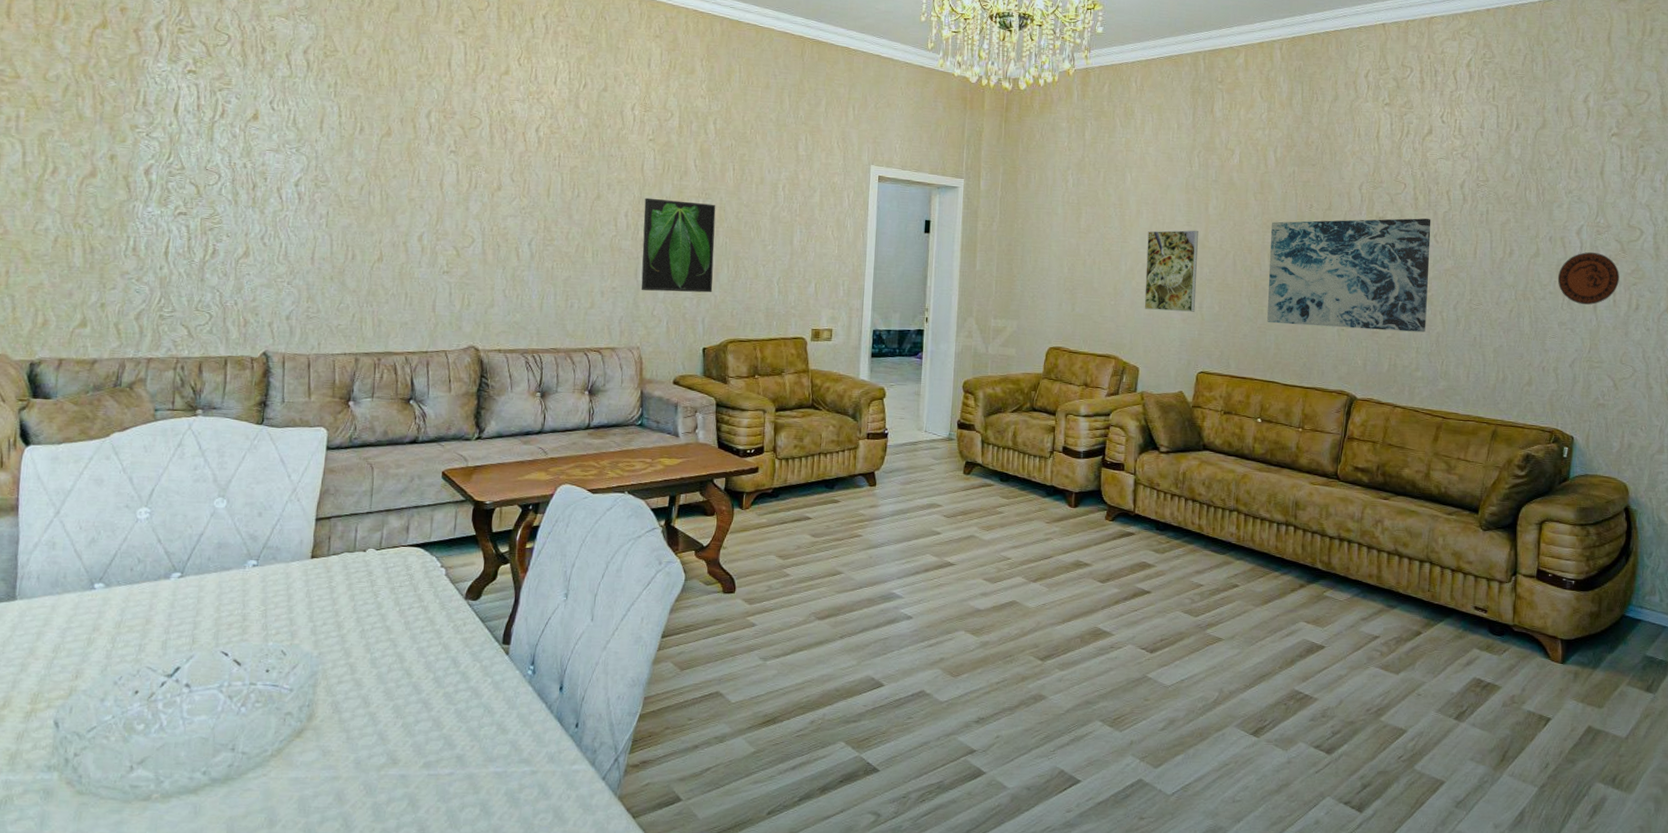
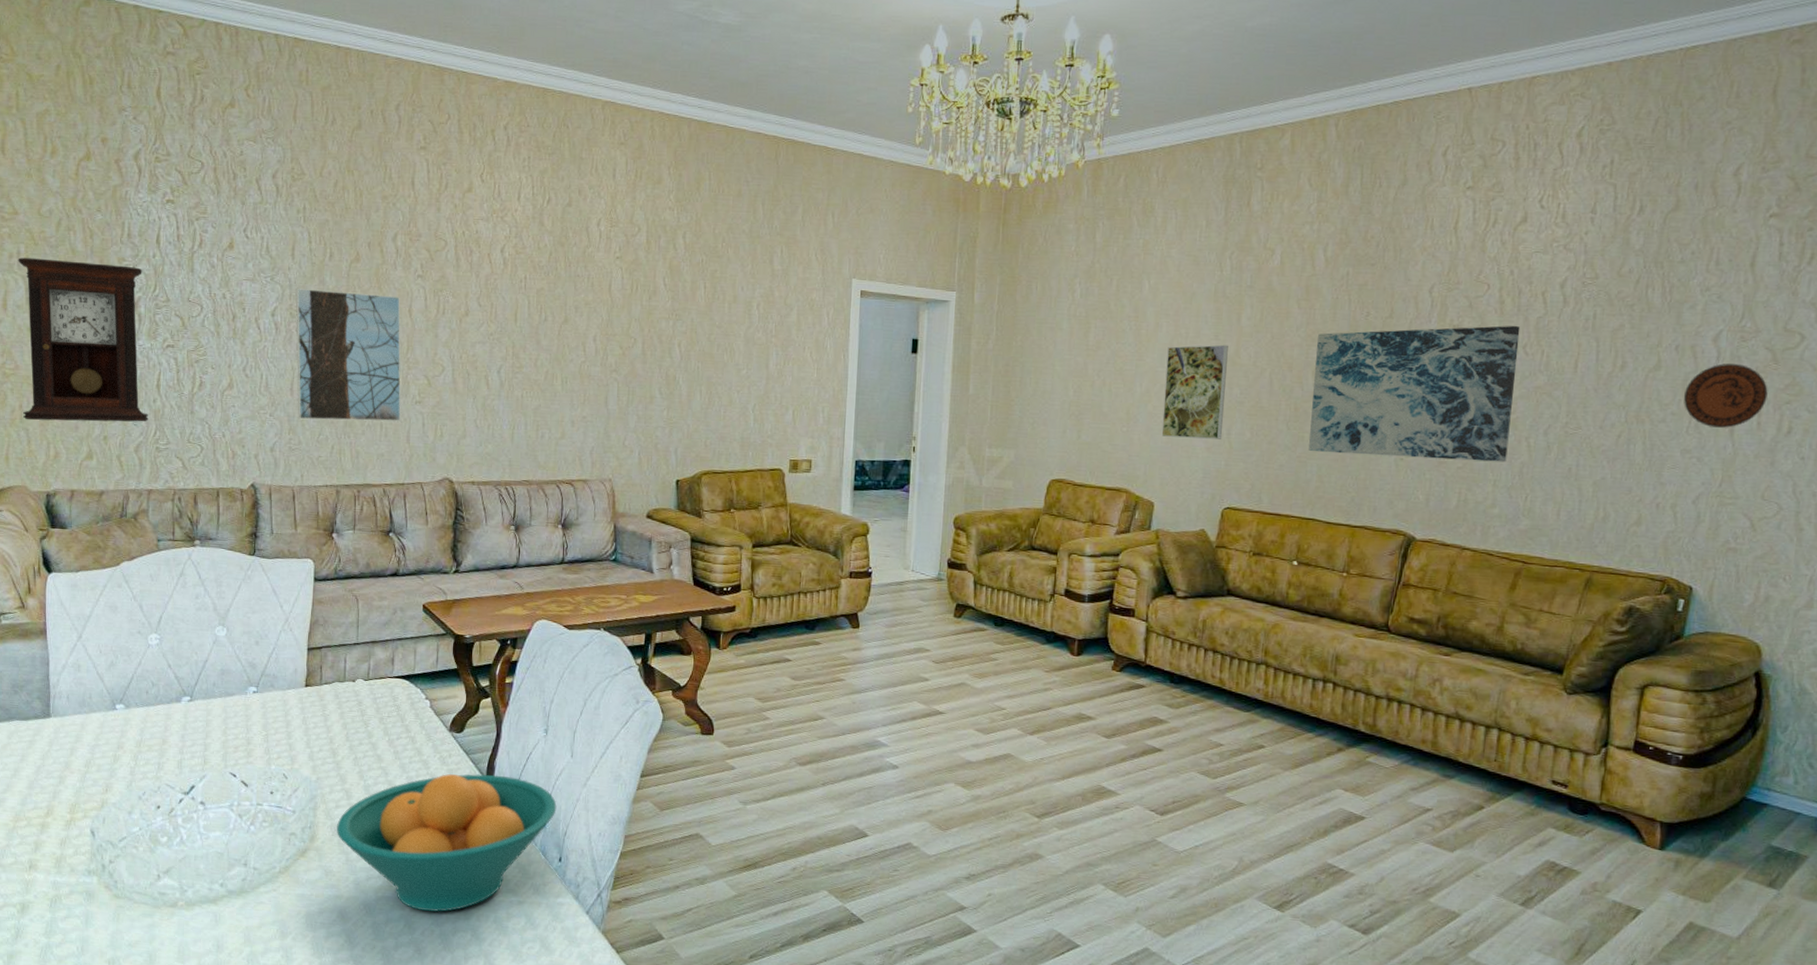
pendulum clock: none [9,121,157,290] -> present [18,257,148,422]
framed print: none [317,159,432,291] -> present [296,287,401,422]
fruit bowl: none [338,641,575,788] -> present [337,774,557,913]
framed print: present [641,197,716,293] -> none [611,320,687,422]

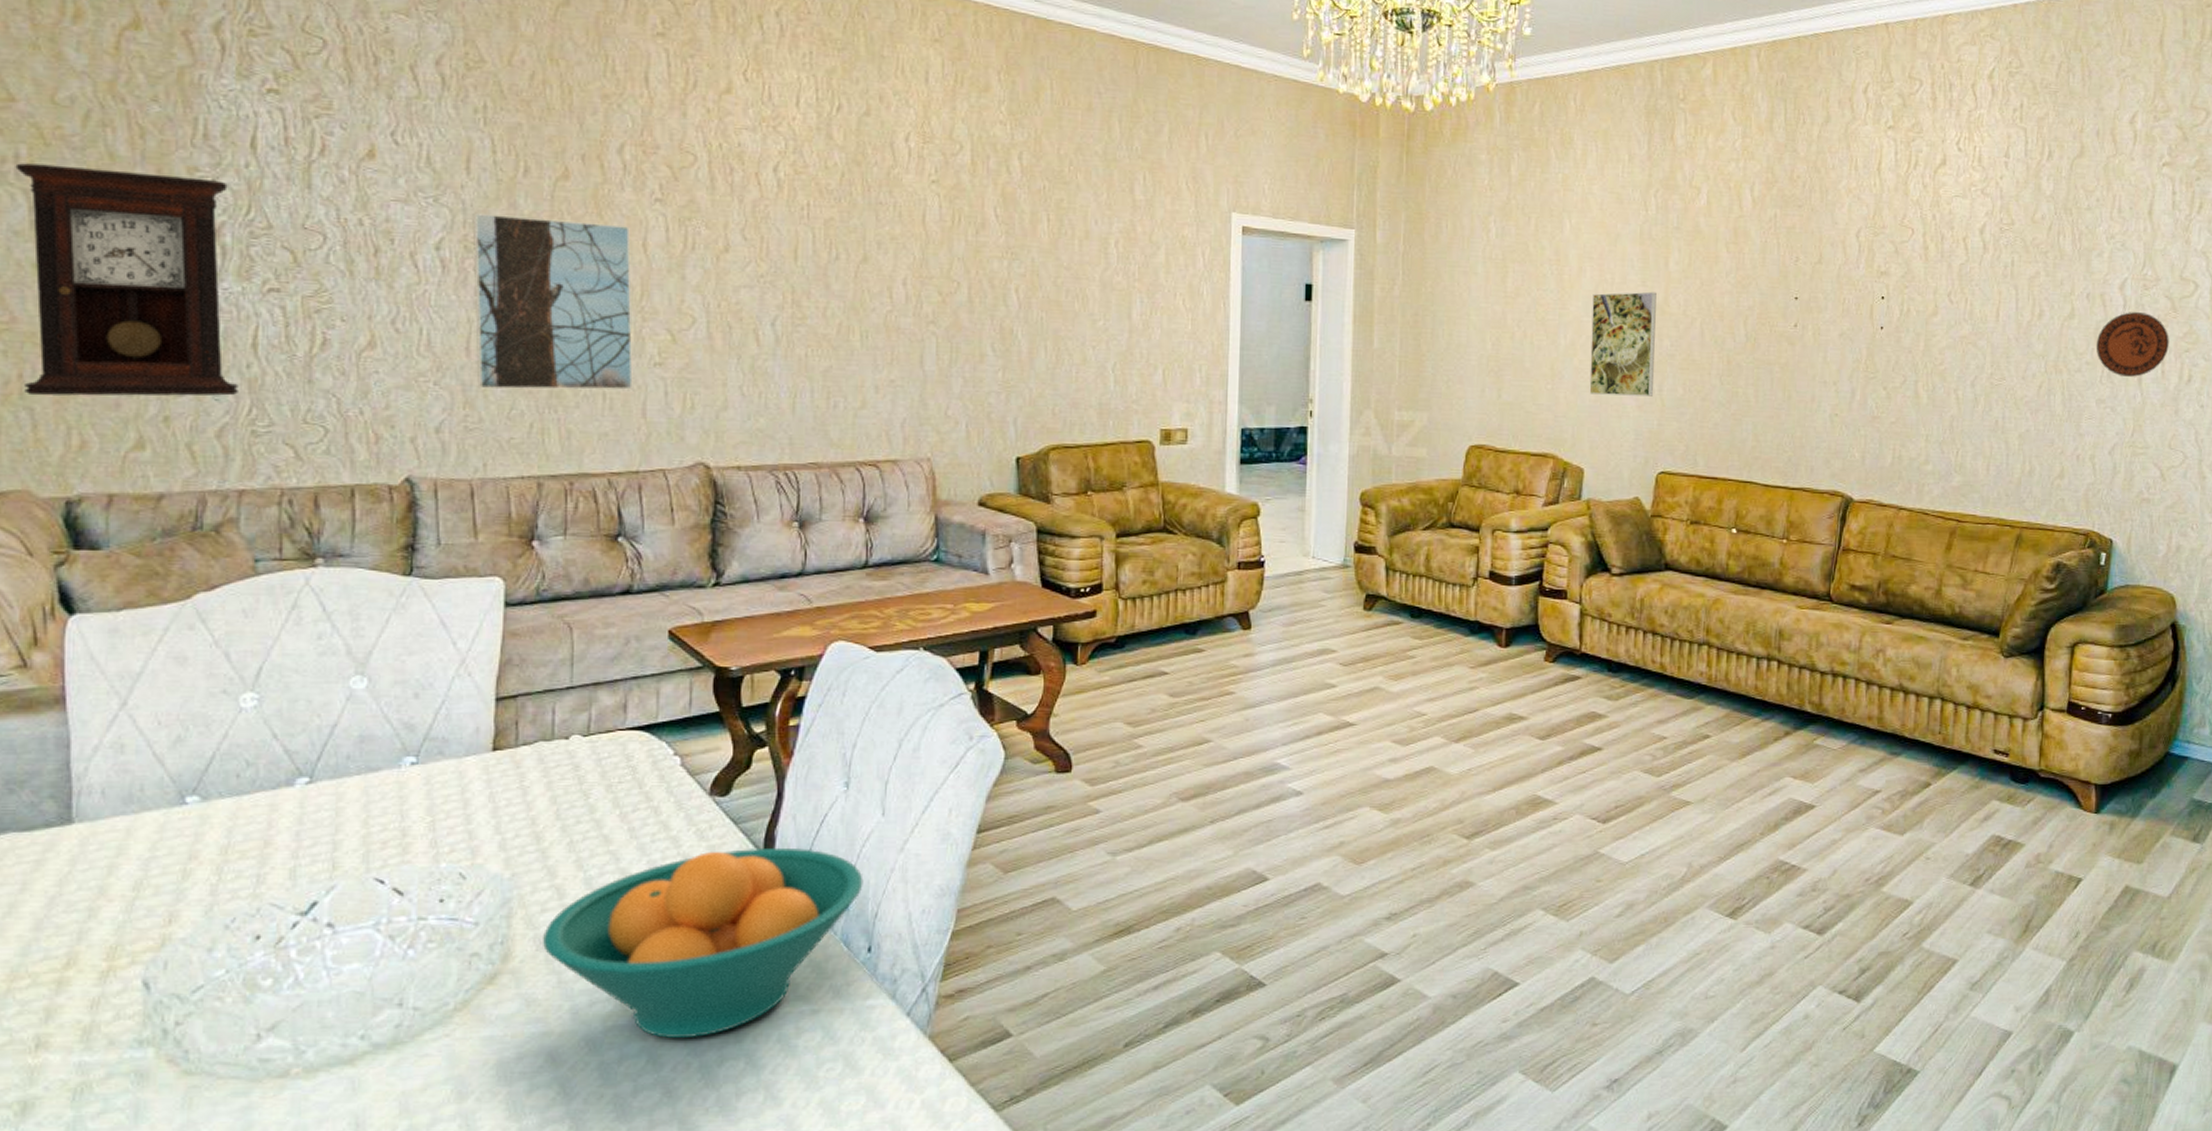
wall art: present [1309,325,1521,463] -> none [1743,272,1945,416]

